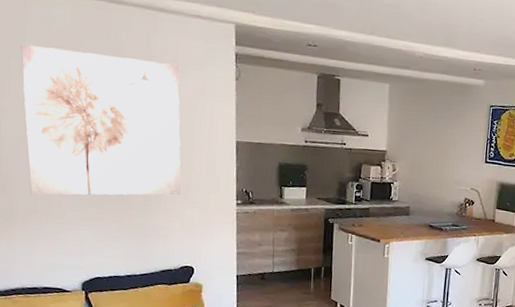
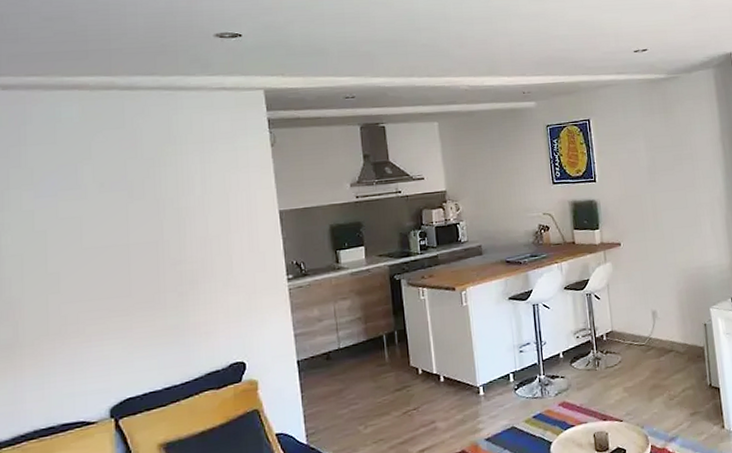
wall art: present [20,44,181,196] -> none [21,141,221,315]

